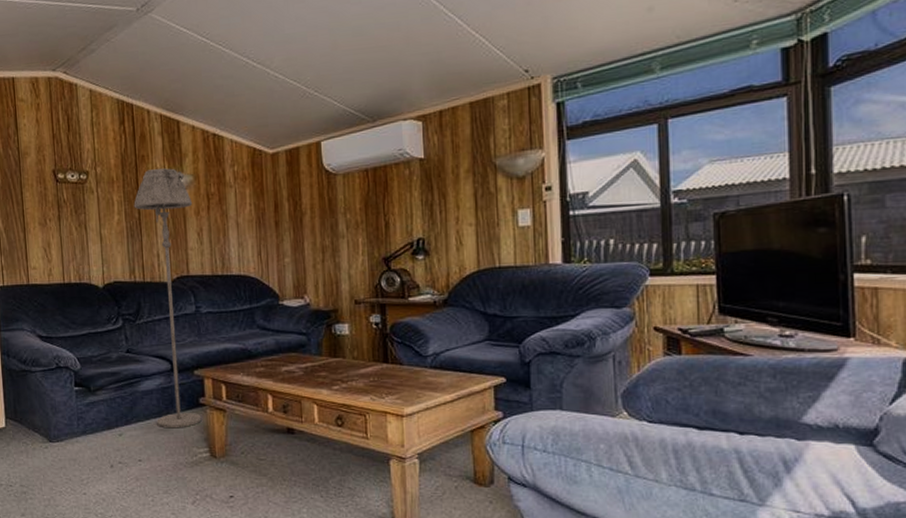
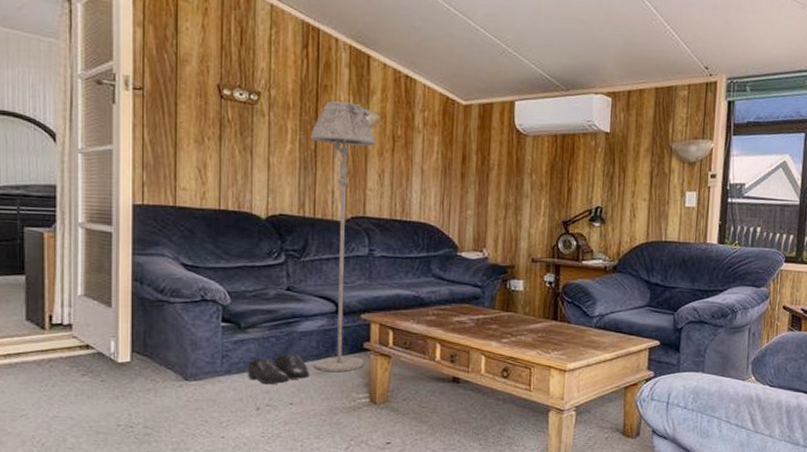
shoe: none [100,412,154,442] -> present [248,354,310,384]

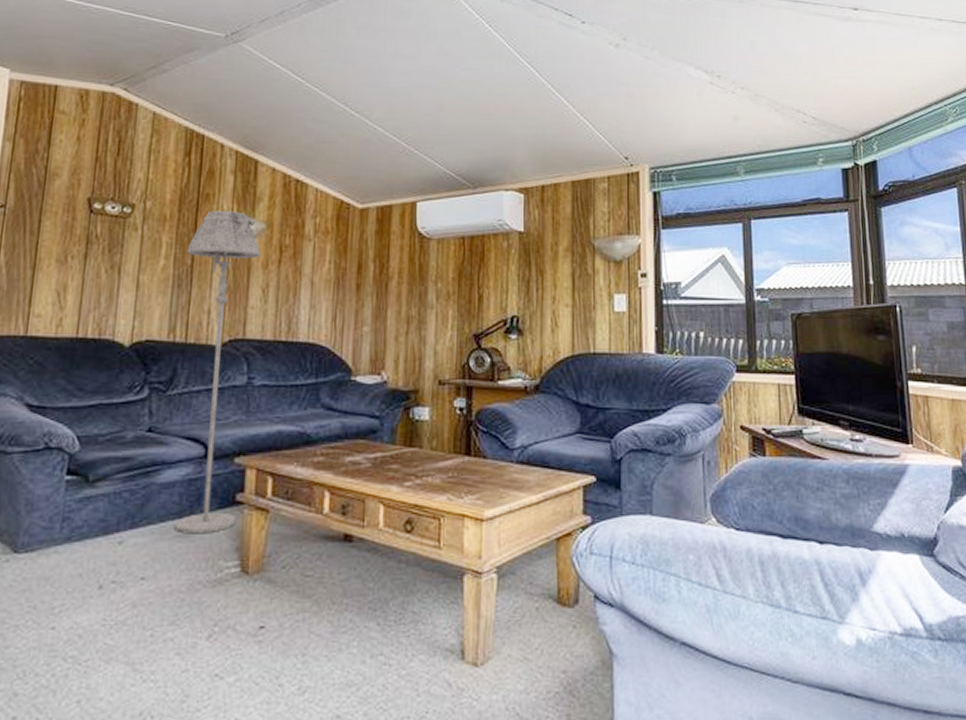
shoe: present [248,354,310,384] -> none [92,512,169,552]

